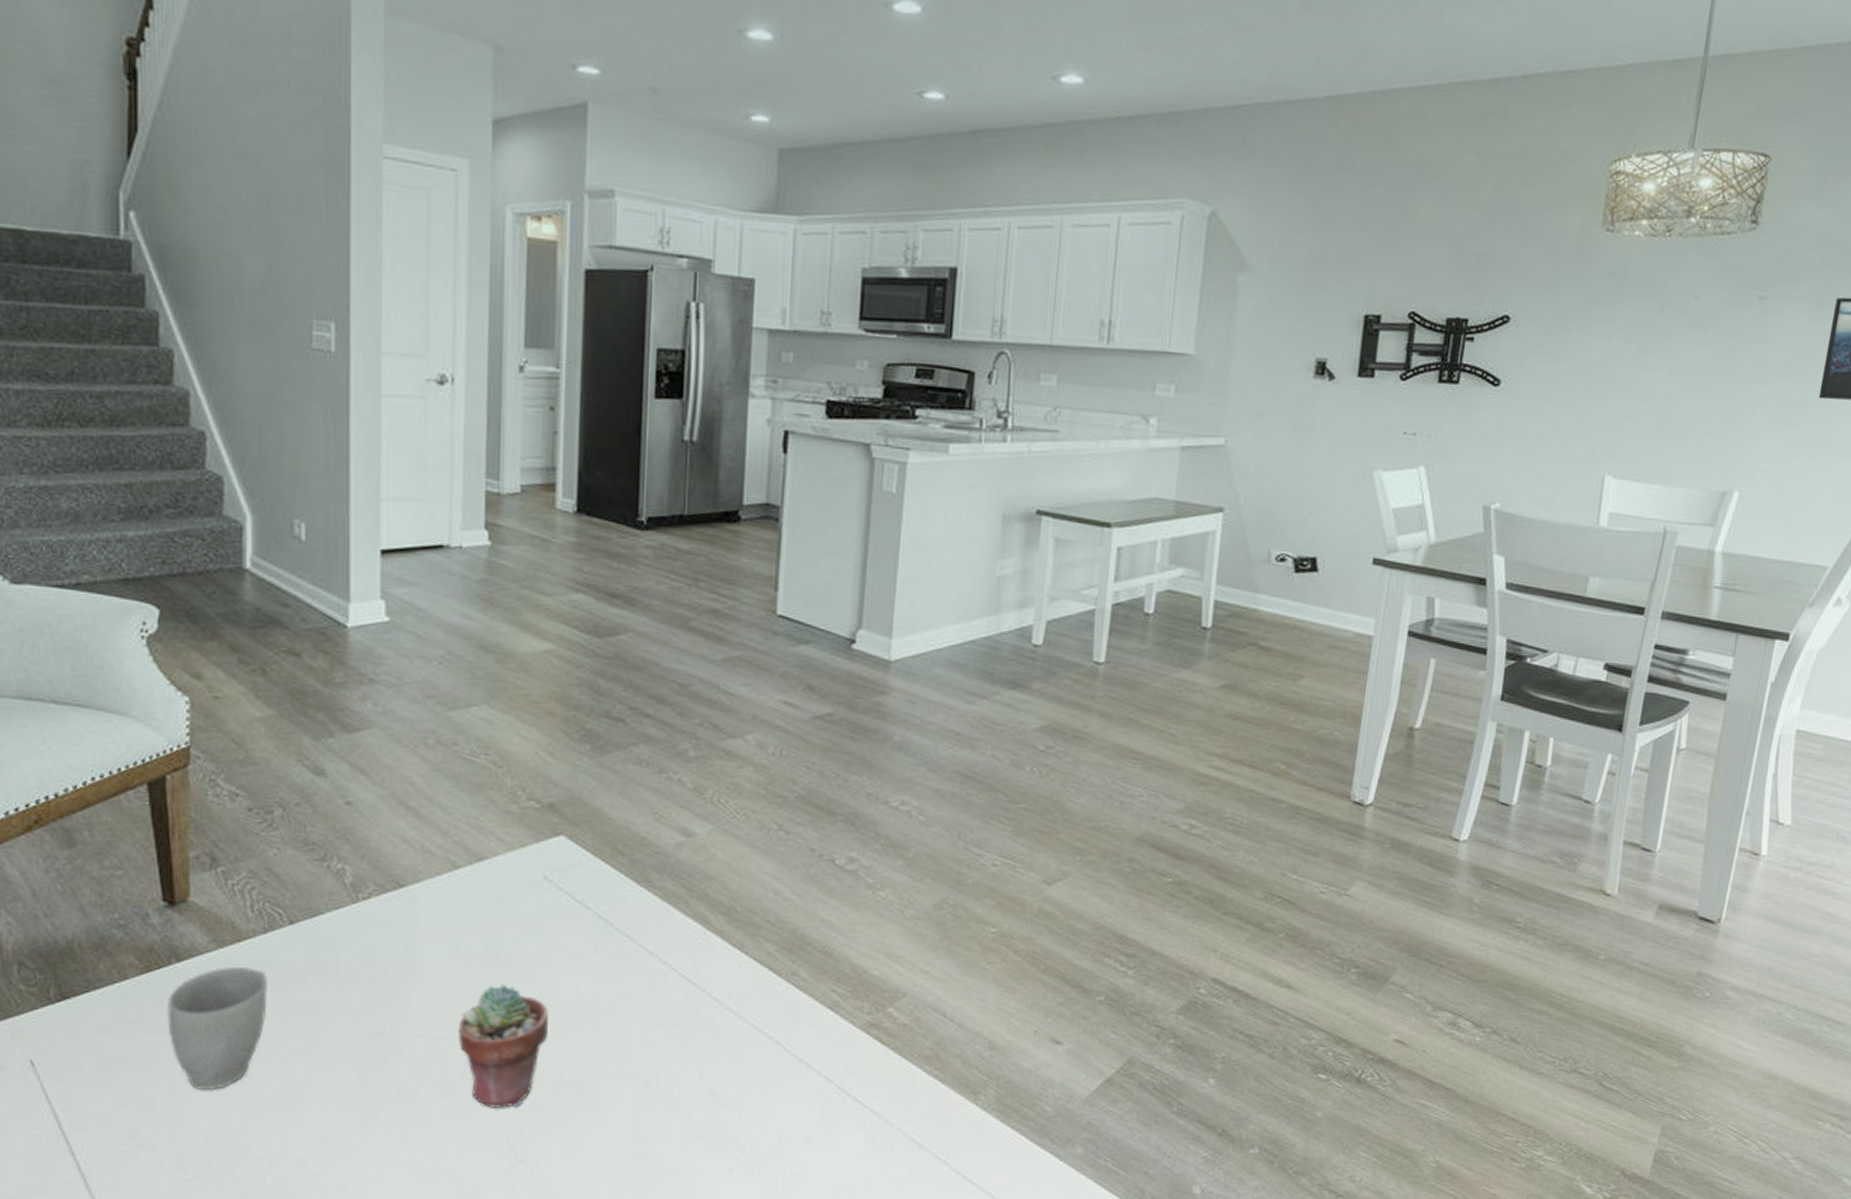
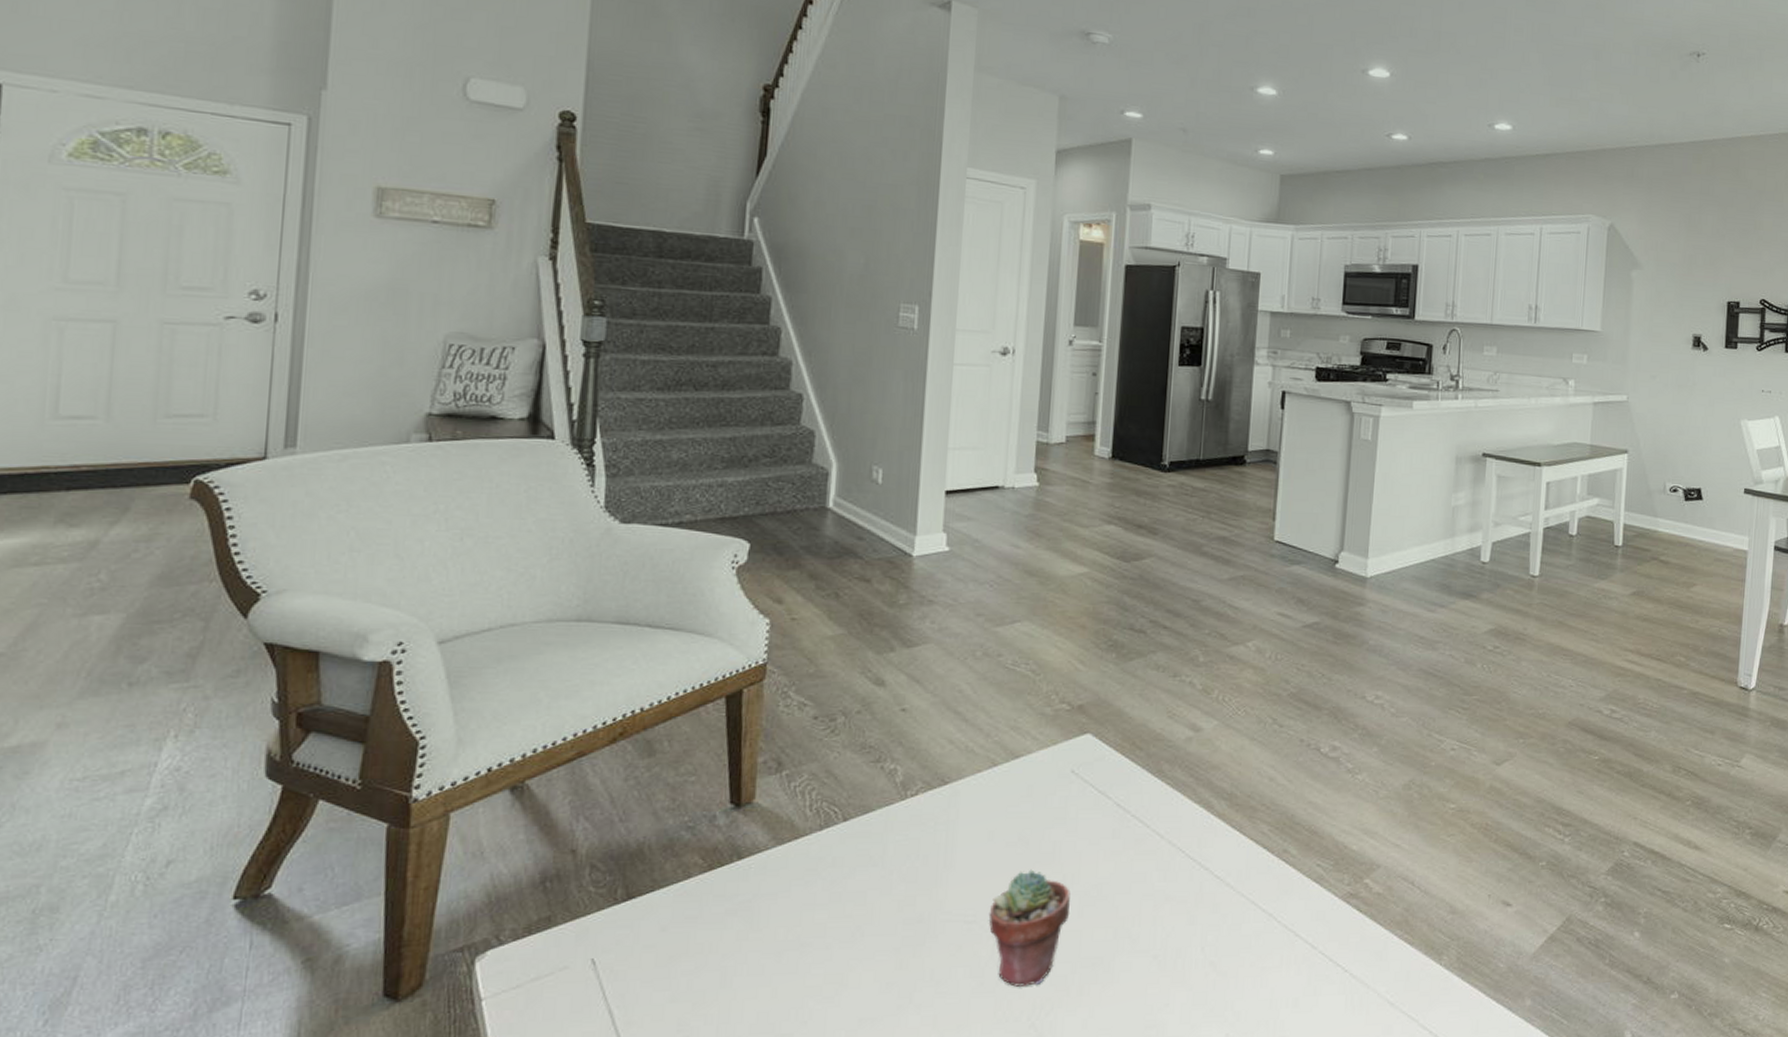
mug: present [167,966,267,1090] -> none [724,862,820,981]

